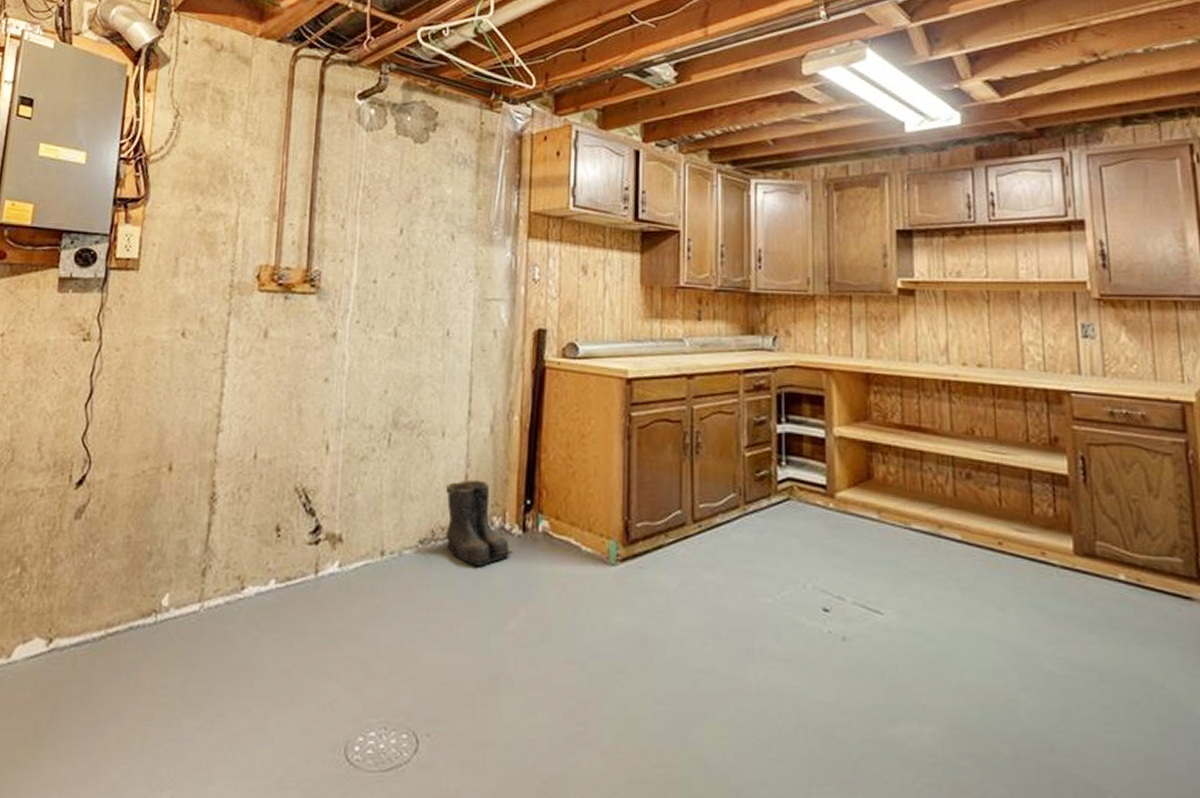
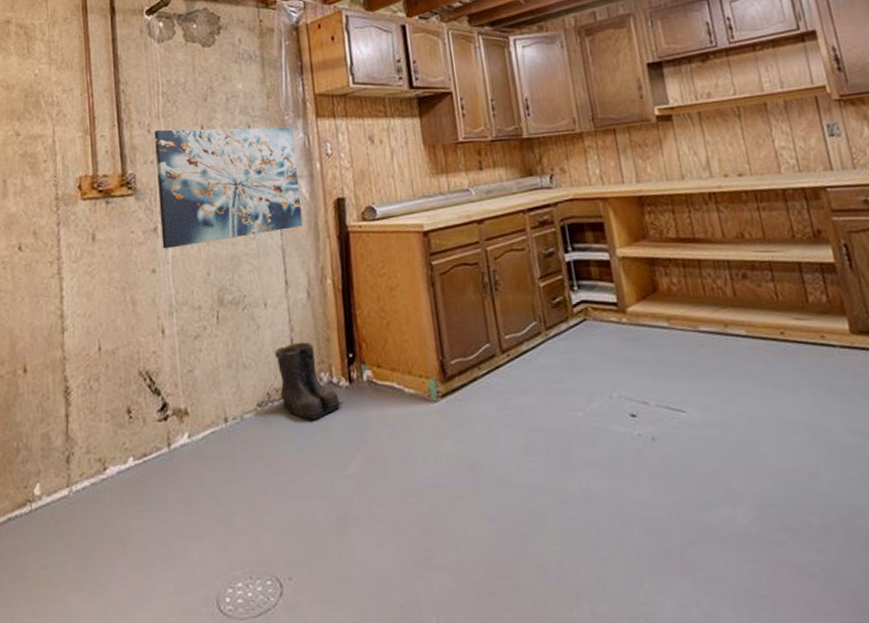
wall art: none [339,227,500,358] -> present [154,127,303,249]

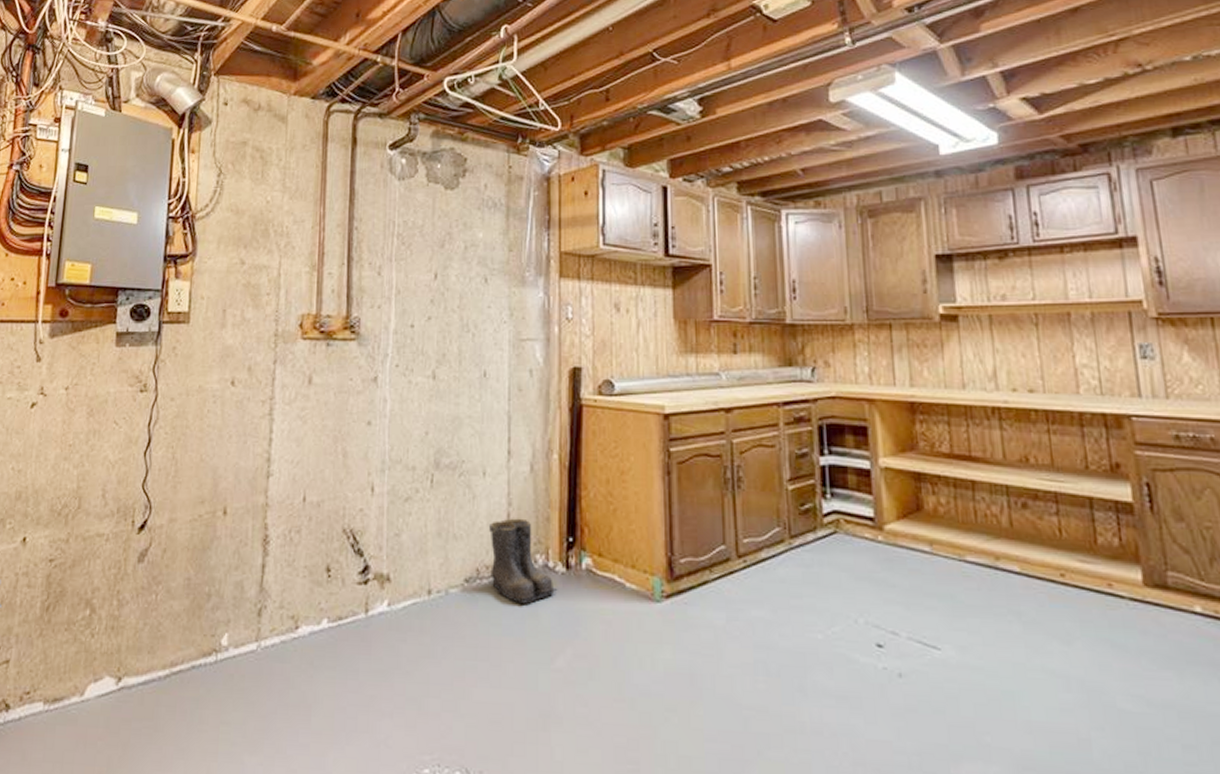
wall art: present [154,127,303,249] -> none [381,274,534,401]

